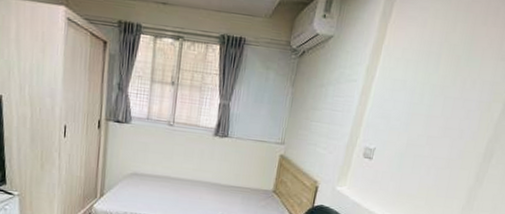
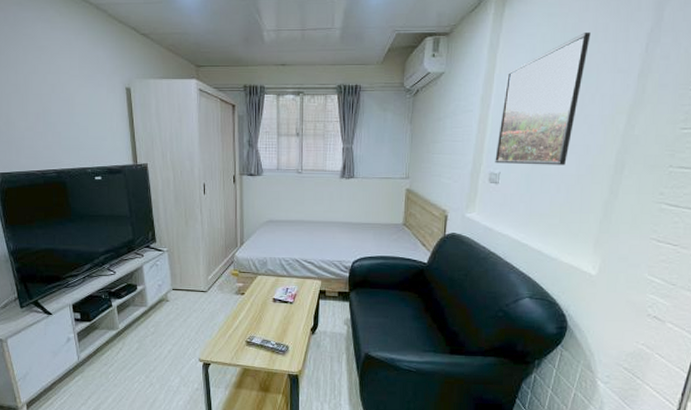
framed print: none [371,13,482,148] -> present [495,31,591,165]

